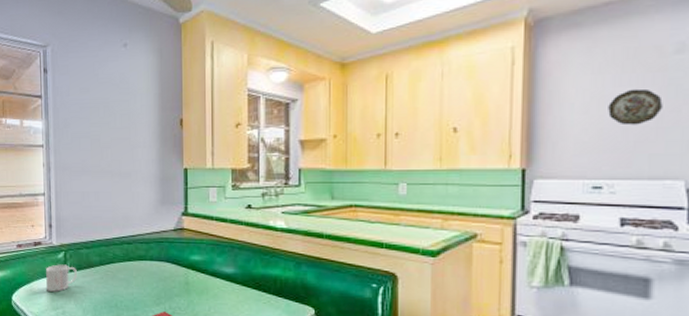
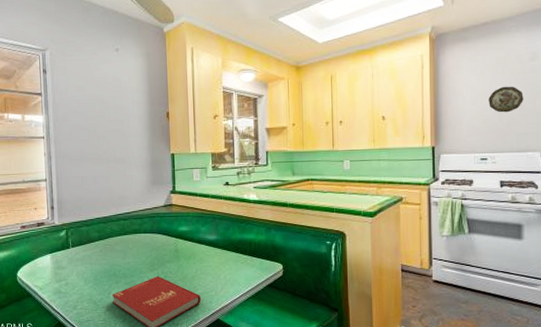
mug: present [46,264,77,293] -> none [49,241,78,267]

